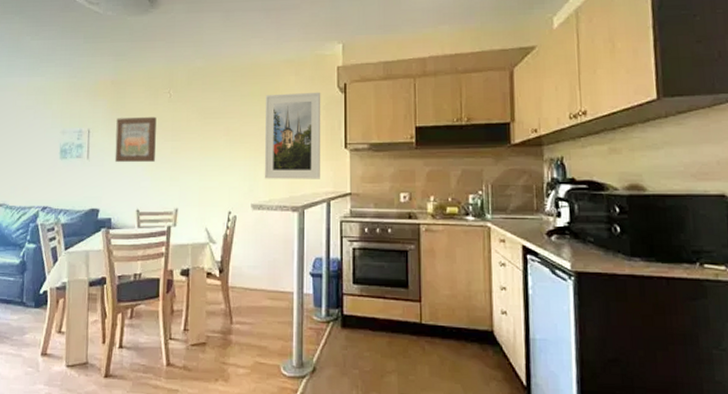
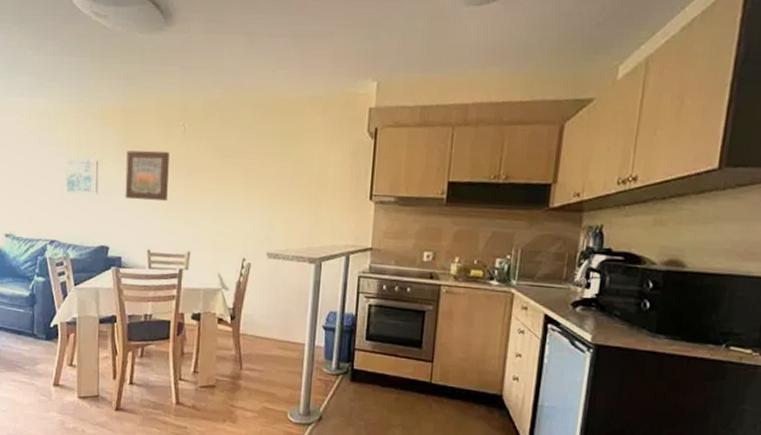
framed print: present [264,92,321,179] -> none [281,135,349,231]

